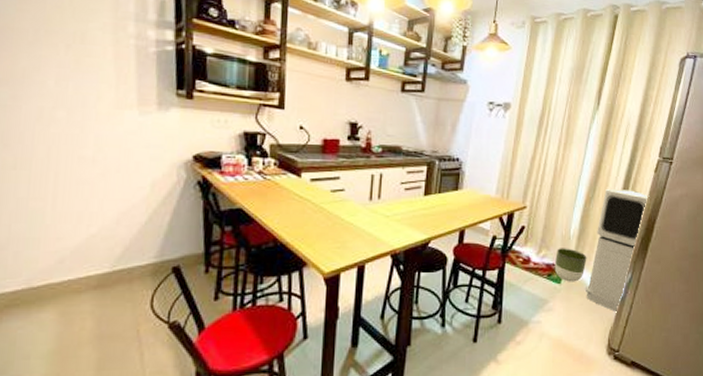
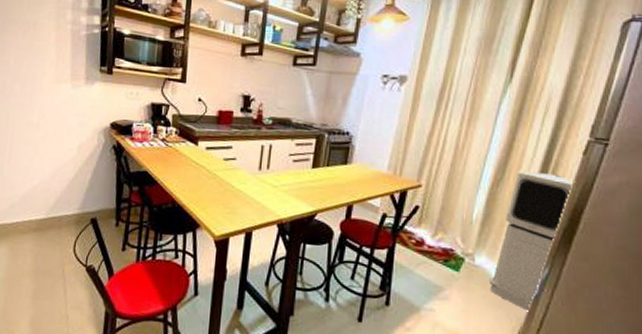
planter: present [554,248,587,282] -> none [452,232,492,272]

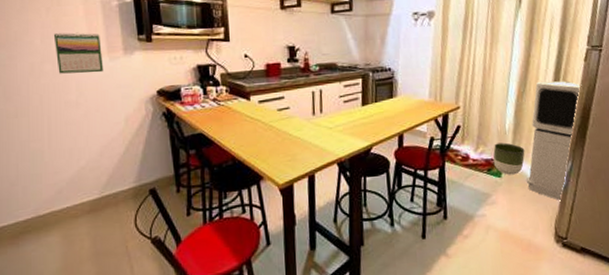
calendar: none [25,56,66,99] -> present [53,32,104,74]
planter: none [452,232,492,272] -> present [493,142,525,175]

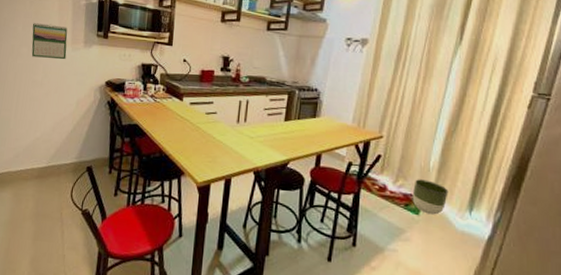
air purifier: present [527,80,582,201] -> none [447,124,522,253]

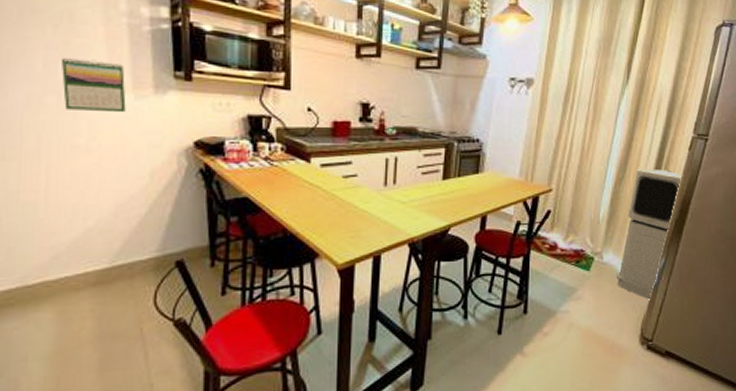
planter: present [412,179,448,215] -> none [583,233,618,269]
air purifier: none [447,124,522,253] -> present [617,169,684,300]

